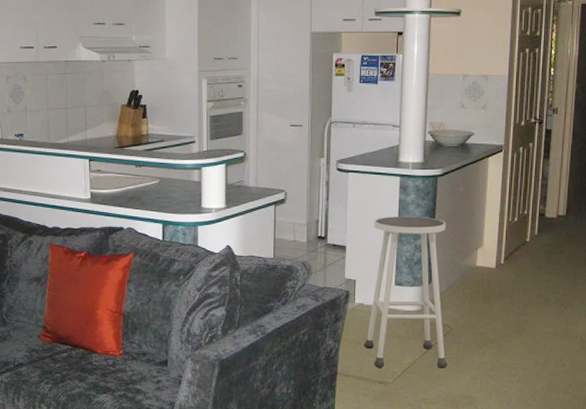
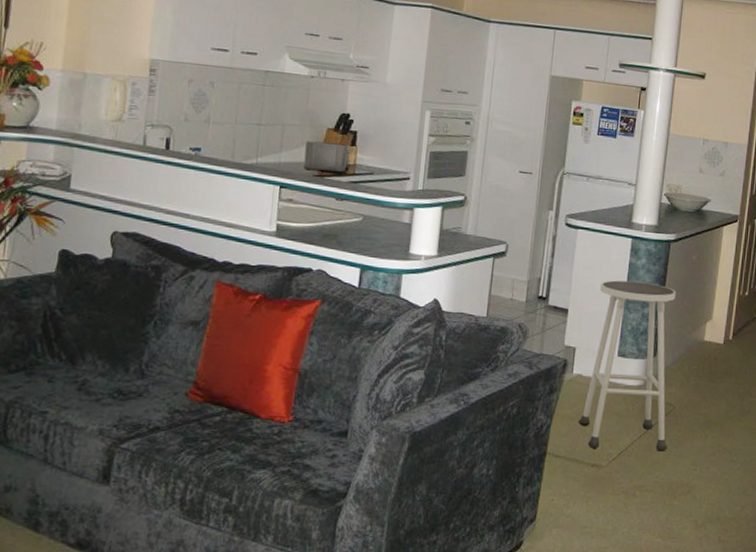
toaster: none [105,117,144,143] -> present [303,140,352,174]

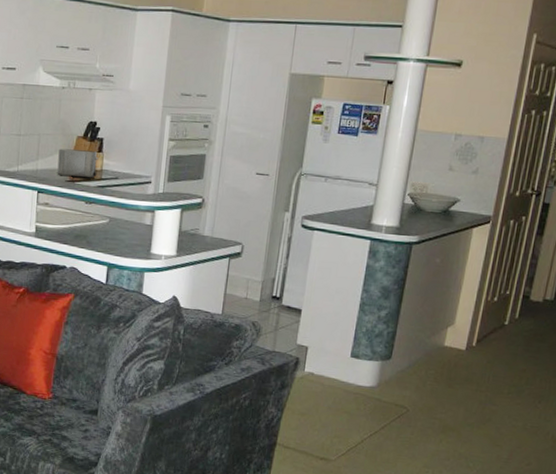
stool: present [579,280,676,452] -> none [309,282,416,452]

